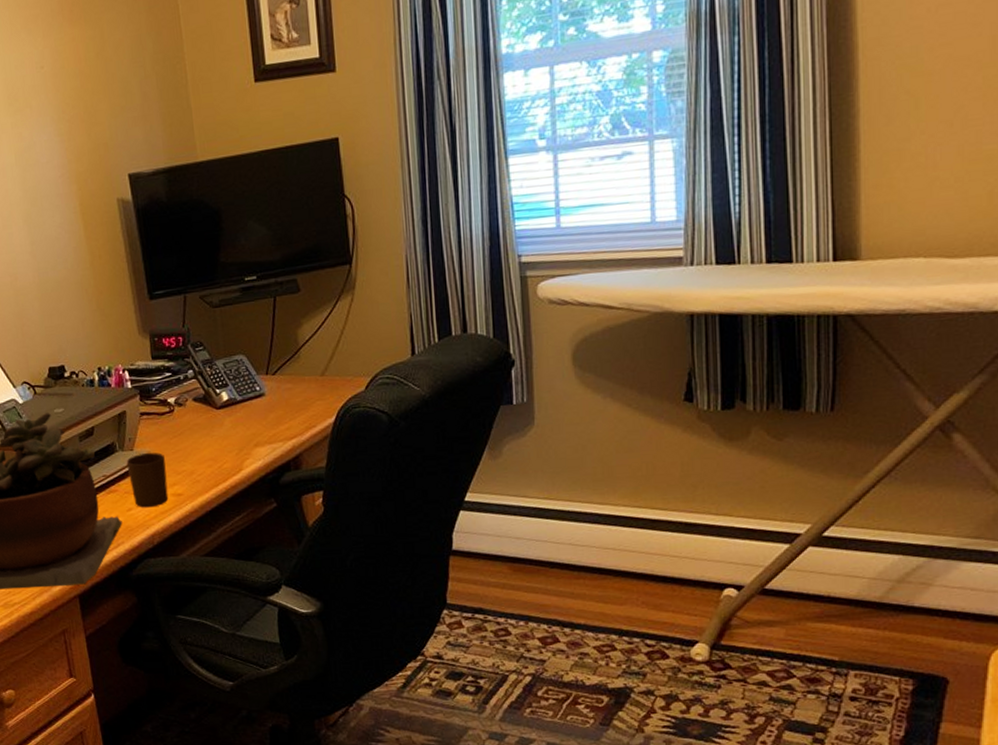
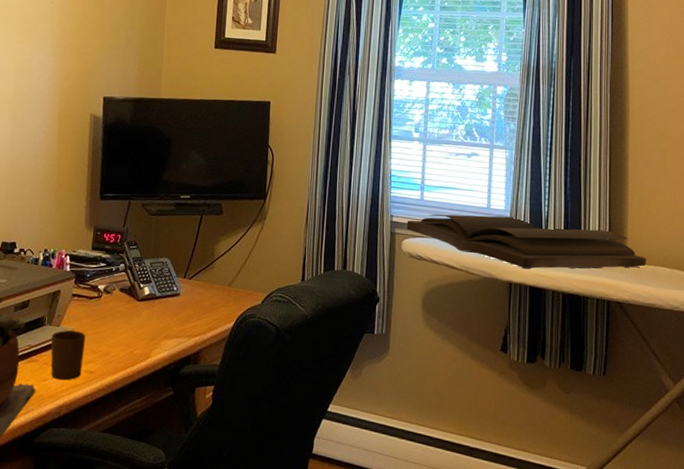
towel: none [541,221,891,292] -> present [406,214,647,269]

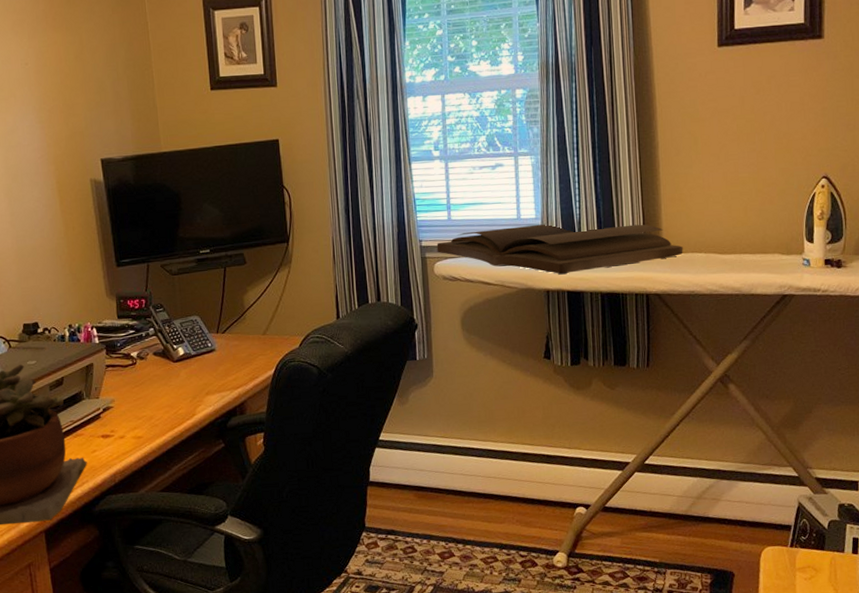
mug: present [50,330,86,381] -> none [92,400,130,450]

